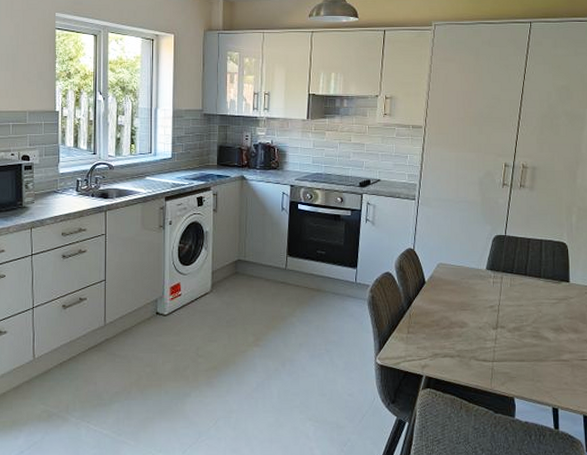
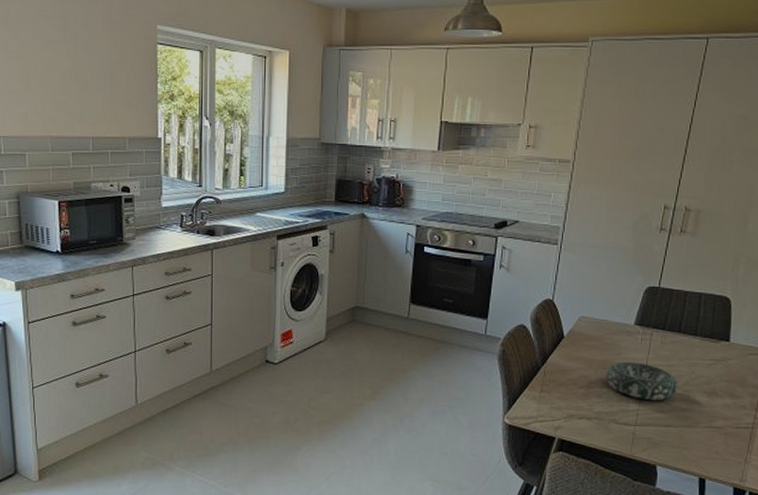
decorative bowl: none [464,303,528,338] -> present [606,361,678,401]

